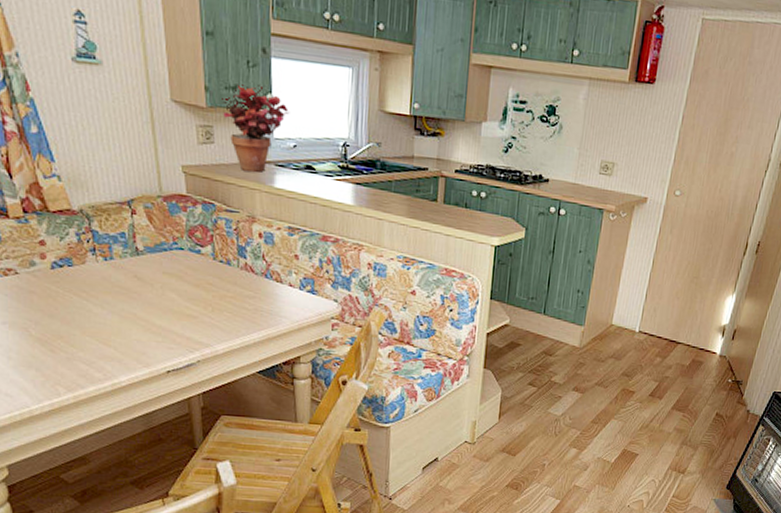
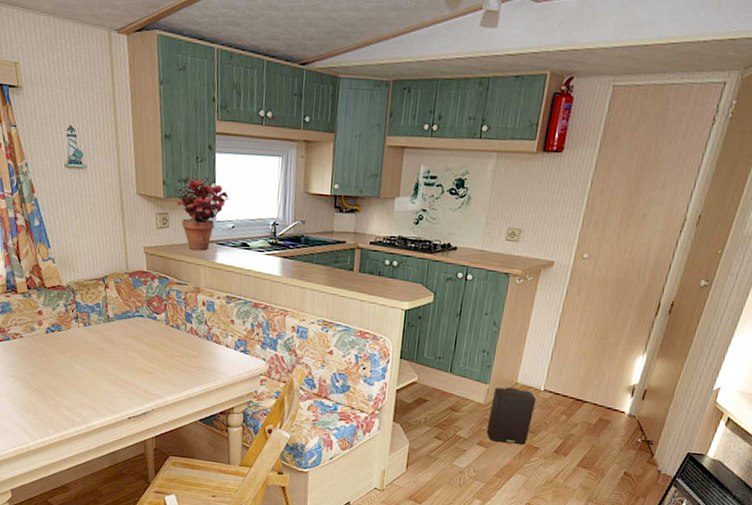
pedal bin: none [582,329,632,389] -> present [486,387,537,444]

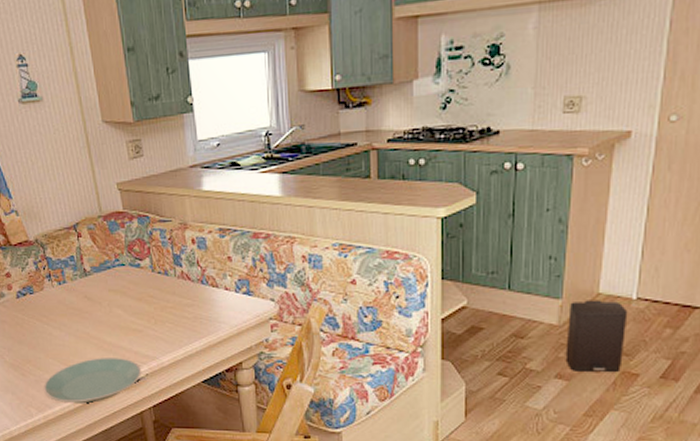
plate: none [62,391,148,429] -> present [44,358,141,404]
potted plant: present [176,177,230,251] -> none [147,89,211,180]

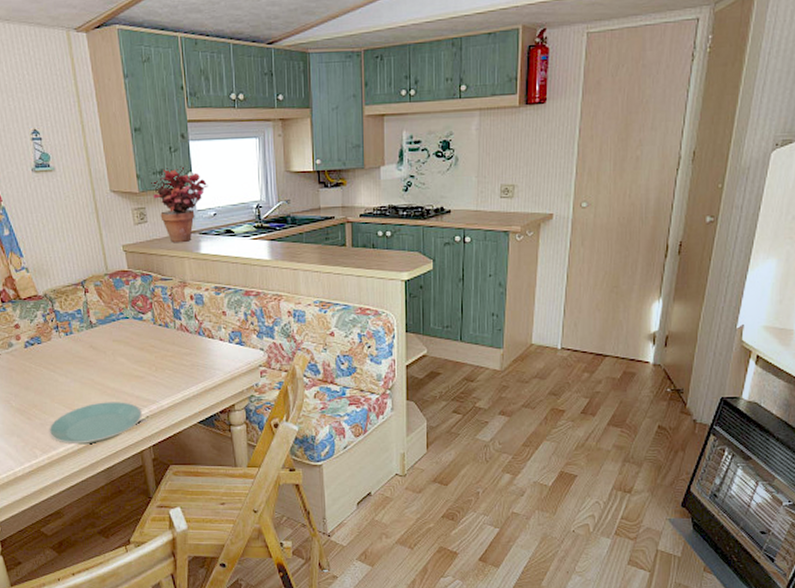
potted plant: none [147,89,211,180] -> present [151,166,209,243]
pedal bin: present [565,300,628,371] -> none [507,349,555,409]

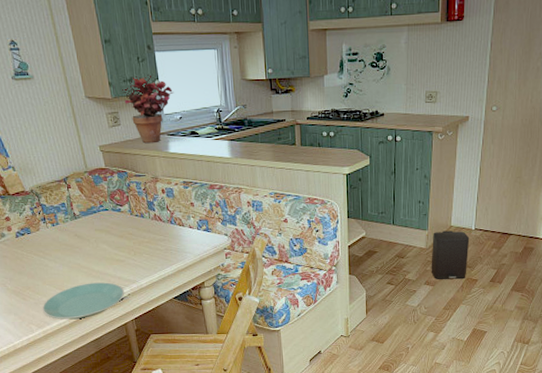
pedal bin: none [507,349,555,409] -> present [431,230,470,279]

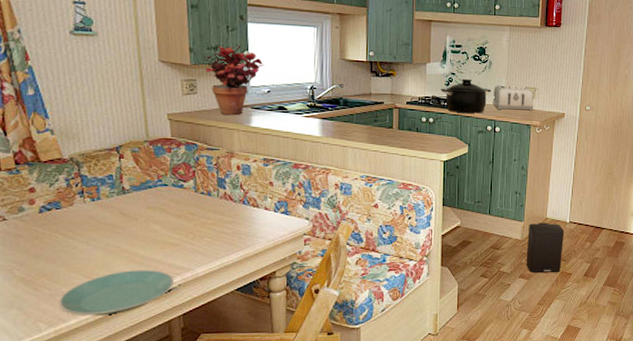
saucepan: none [339,88,391,124] -> present [441,78,491,113]
toaster: none [392,90,435,119] -> present [492,85,534,112]

